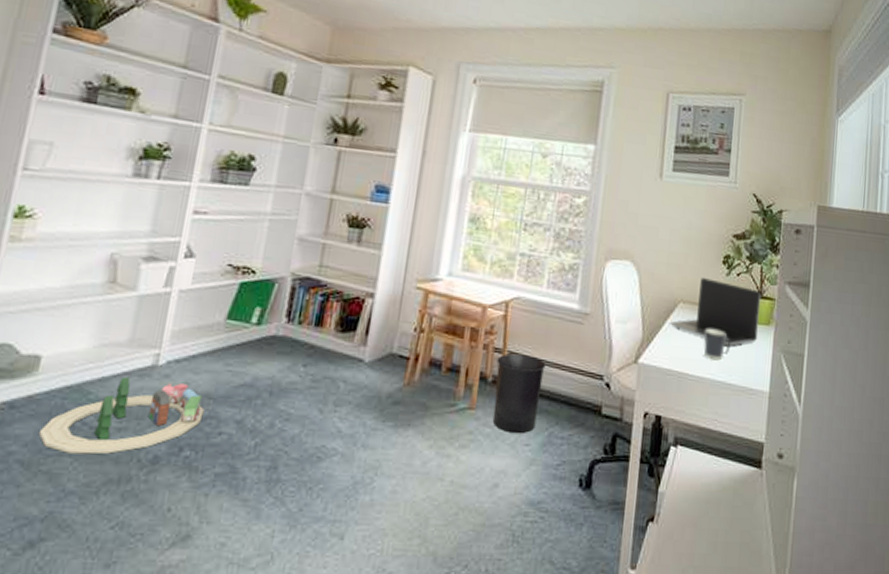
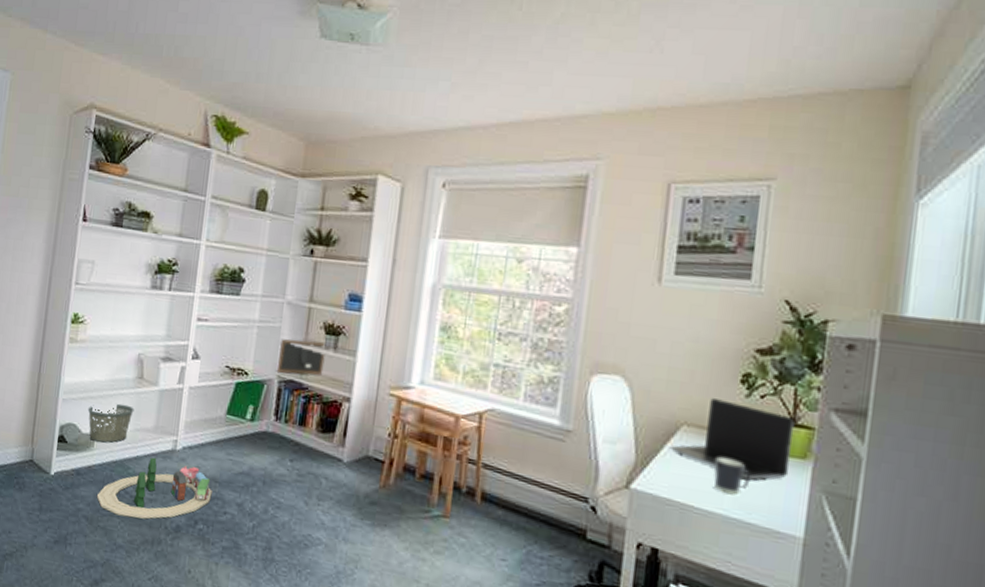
basket: none [31,314,102,365] -> present [87,403,134,443]
picture frame: none [290,233,350,271] -> present [276,339,327,375]
waste bin: present [492,354,546,433] -> none [467,466,523,548]

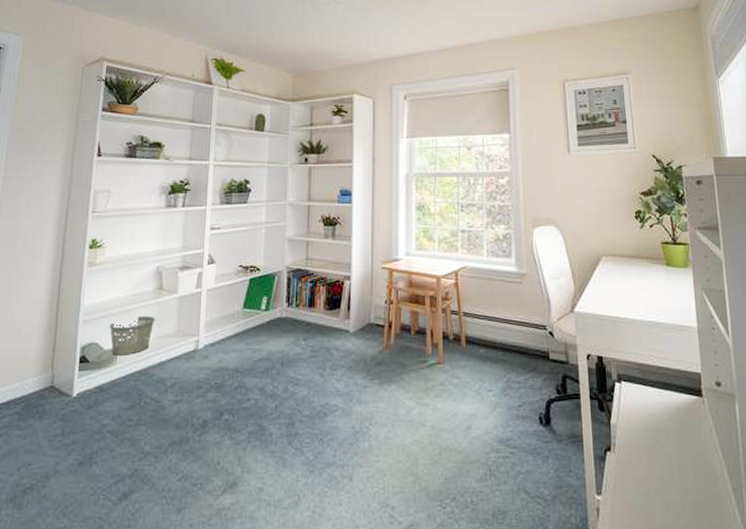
toy train set: present [96,457,212,519] -> none [121,360,235,423]
picture frame: present [276,339,327,375] -> none [285,232,326,264]
laptop computer: present [669,398,795,480] -> none [596,233,678,289]
mug: present [713,457,751,494] -> none [628,276,655,302]

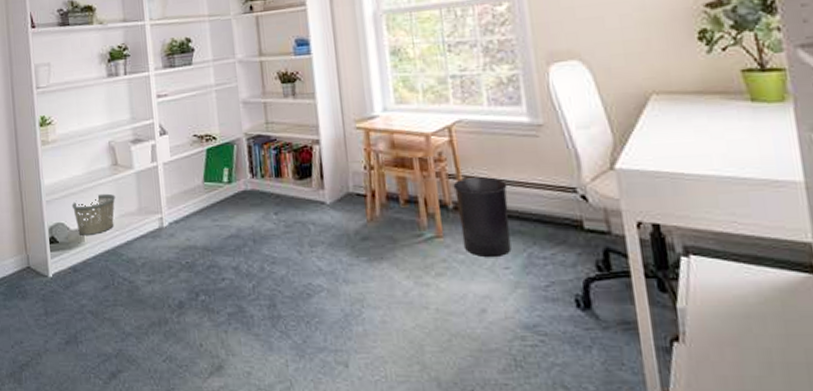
waste bin: none [455,314,496,381] -> present [453,177,511,257]

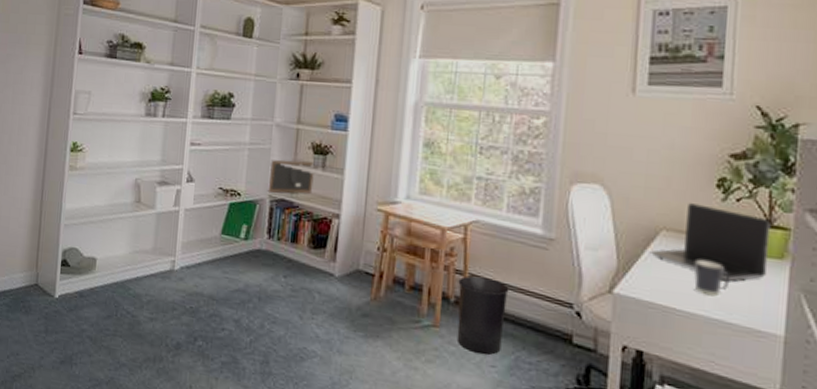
basket: present [71,193,116,235] -> none [88,227,133,266]
picture frame: none [240,91,288,130] -> present [268,160,315,194]
laptop computer: none [643,61,770,134] -> present [649,203,771,281]
mug: none [692,118,735,153] -> present [693,260,730,295]

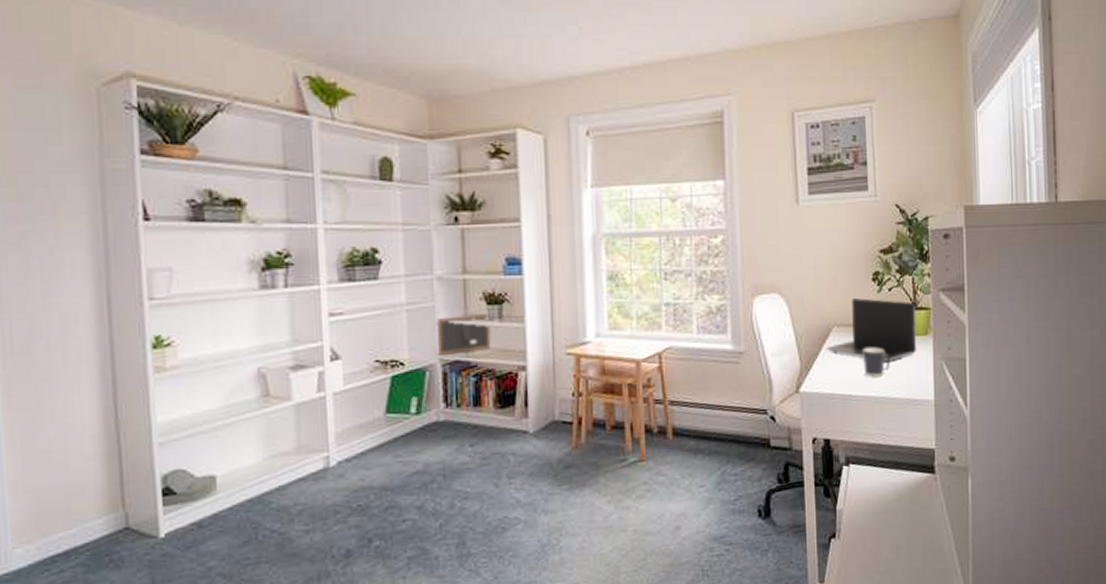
waste bin: present [457,276,509,355] -> none [659,401,708,477]

